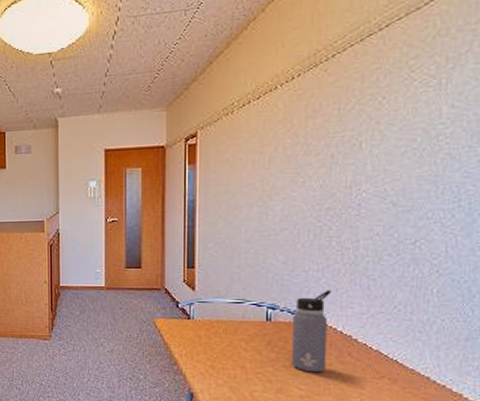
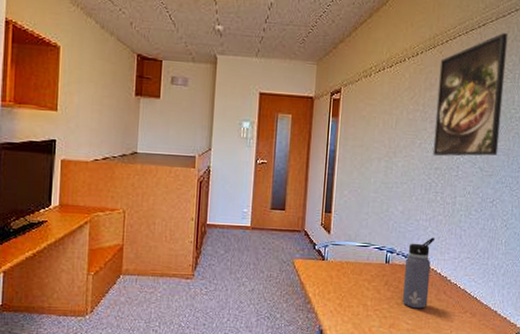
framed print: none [322,30,427,195] -> present [432,33,508,157]

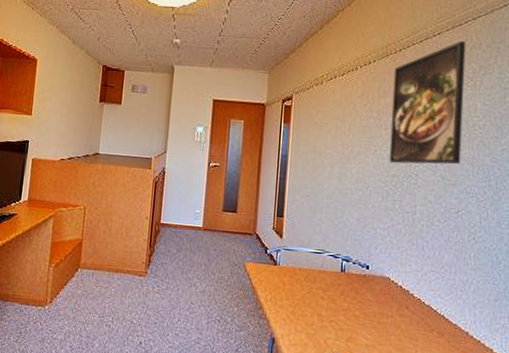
water bottle: present [403,237,436,309] -> none [361,247,395,324]

